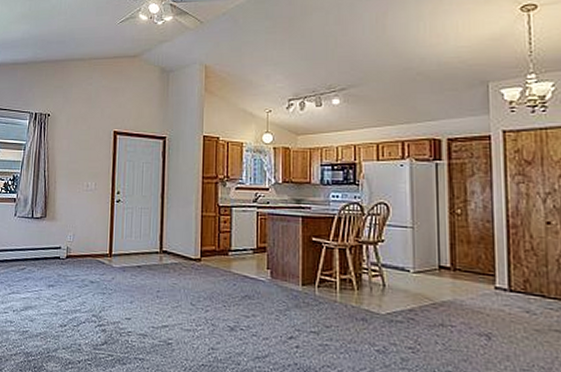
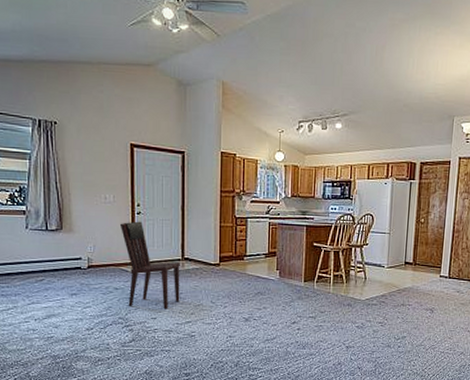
dining chair: none [99,209,158,309] -> present [119,221,180,309]

